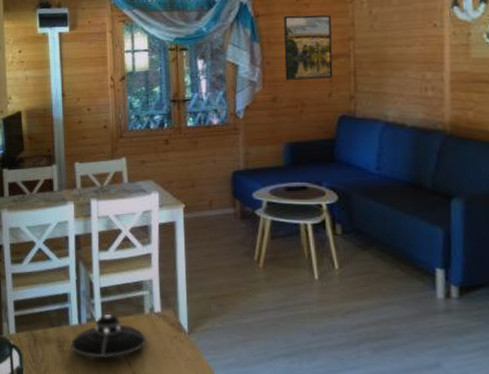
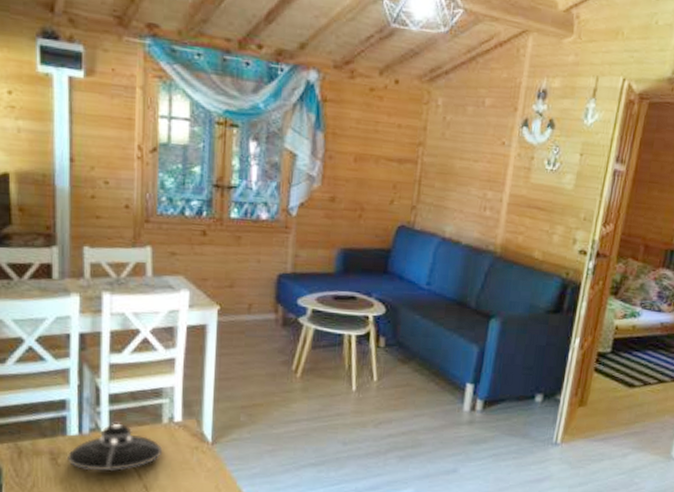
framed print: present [284,15,333,80] -> none [347,106,405,184]

